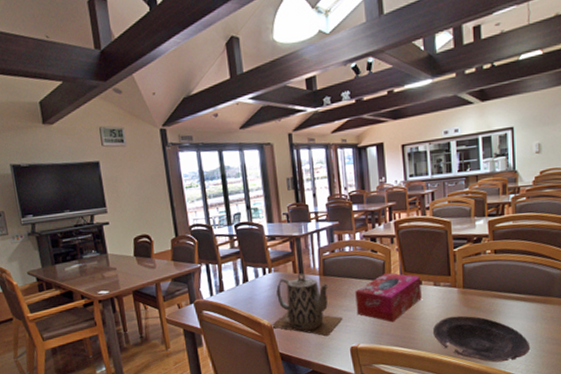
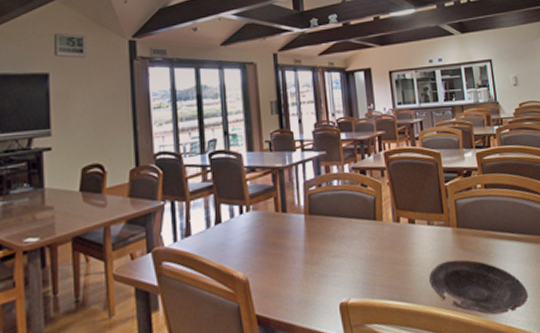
teapot: present [272,272,343,337] -> none [248,210,331,291]
tissue box: present [355,272,422,323] -> none [344,209,416,270]

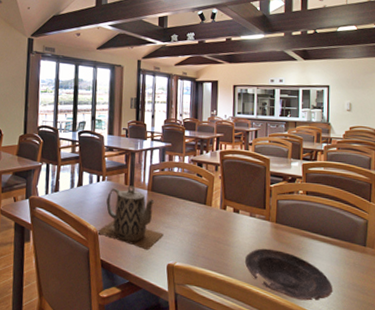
teapot: none [248,210,331,291] -> present [97,184,164,250]

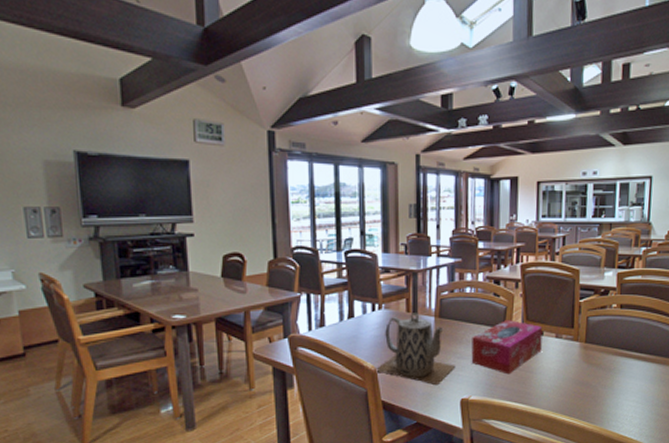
tissue box: none [177,197,239,246] -> present [471,319,543,375]
bowl: present [245,248,333,301] -> none [550,372,646,424]

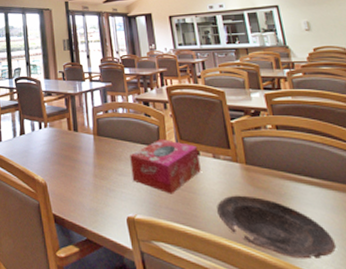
teapot: present [376,311,456,386] -> none [46,130,118,202]
bowl: none [550,372,646,424] -> present [217,195,336,259]

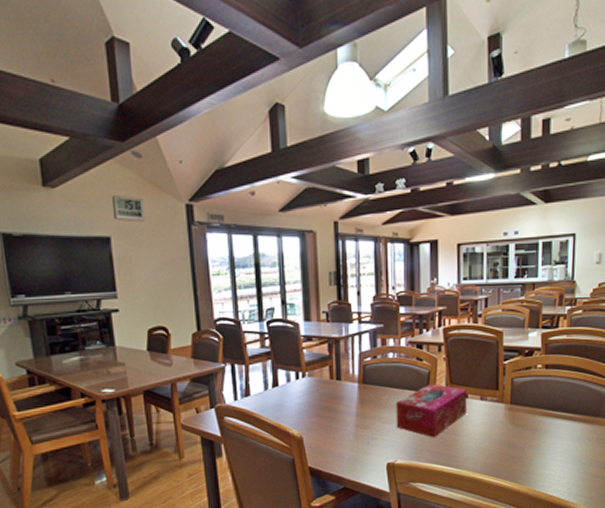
bowl: present [217,195,336,259] -> none [476,433,574,485]

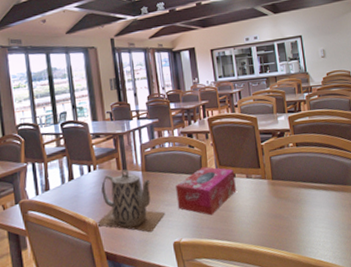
teapot: none [302,378,381,451] -> present [97,168,165,233]

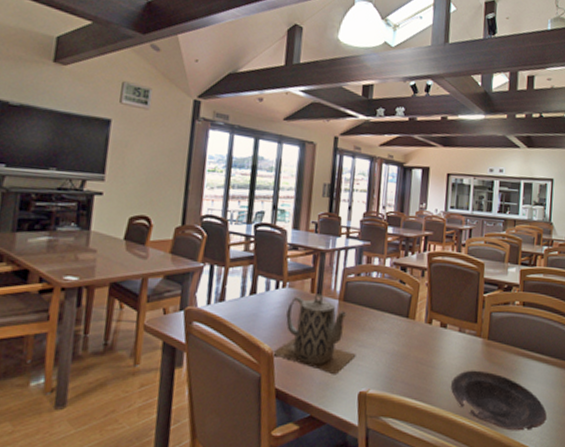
tissue box: present [176,166,236,216] -> none [372,308,447,368]
bowl: none [248,206,335,251] -> present [451,370,547,431]

